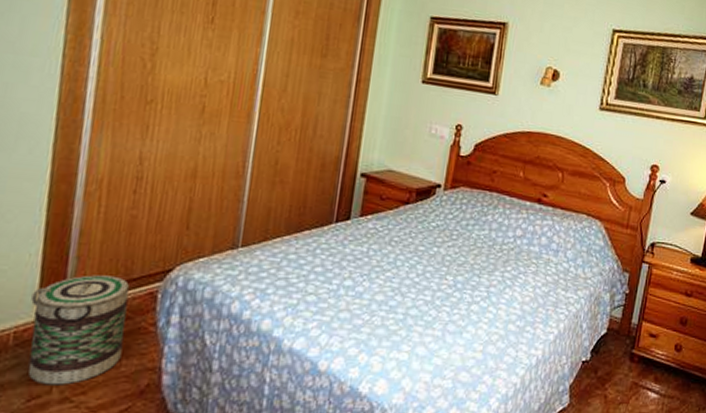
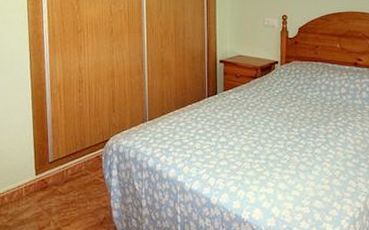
basket: present [27,275,130,385] -> none [31,147,86,220]

